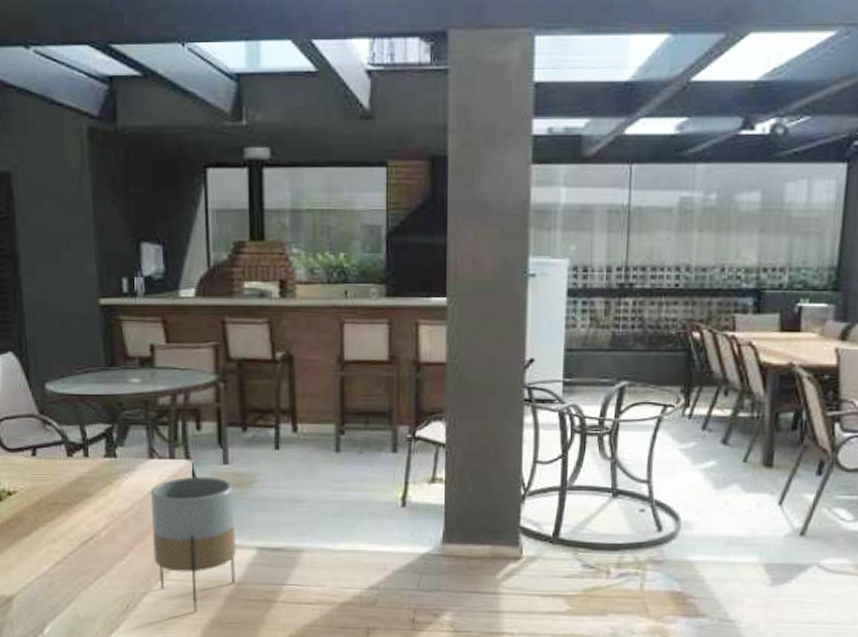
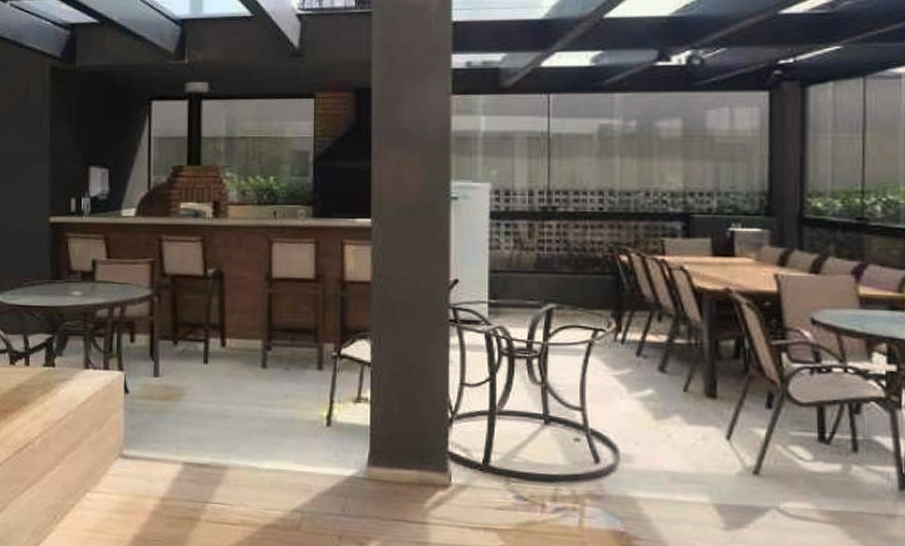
planter: present [150,476,237,612] -> none [82,388,164,527]

